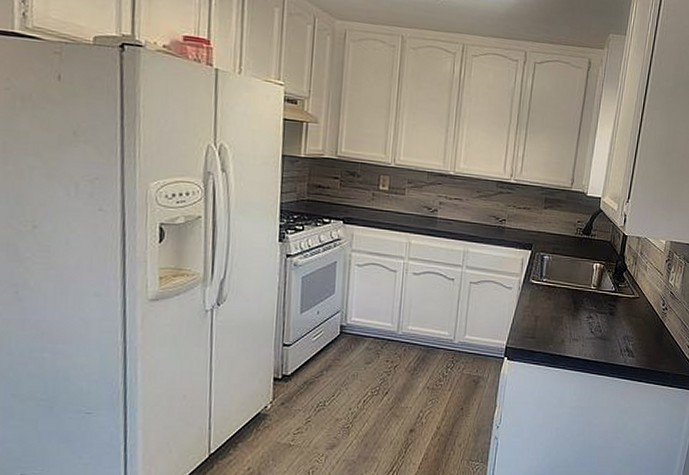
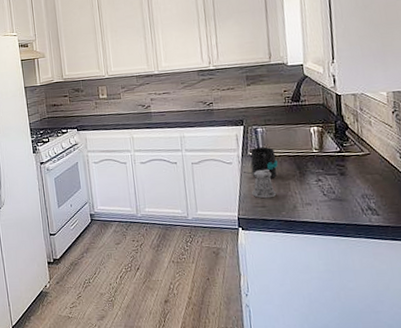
pepper shaker: none [520,298,549,330] -> present [243,169,277,199]
mug: none [529,275,556,310] -> present [250,147,278,178]

